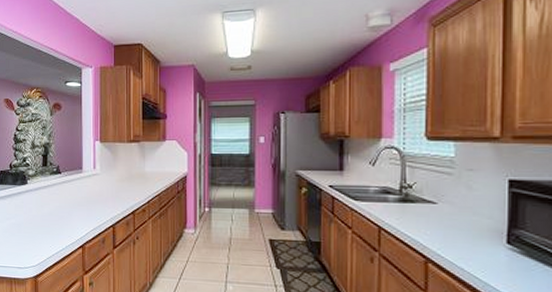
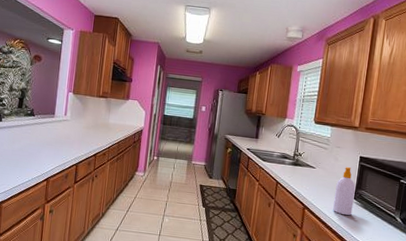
soap bottle: none [474,197,508,269] -> present [333,167,356,216]

